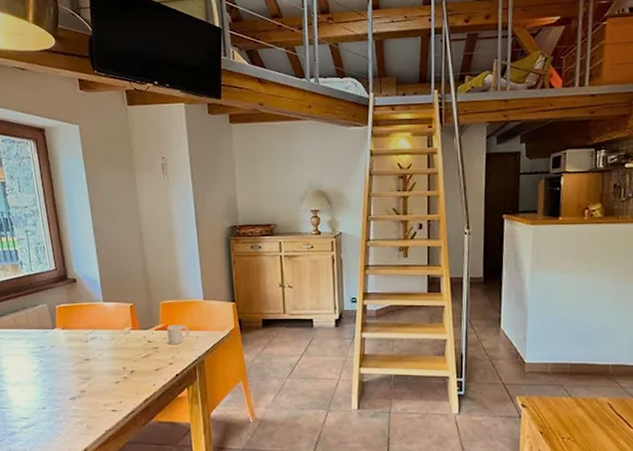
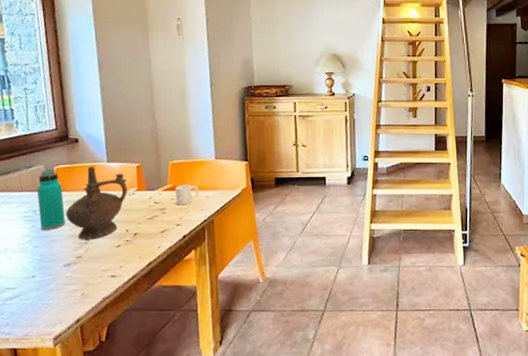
water bottle: none [42,308,69,365] -> present [36,169,66,230]
ceremonial vessel: none [69,305,123,376] -> present [66,166,128,240]

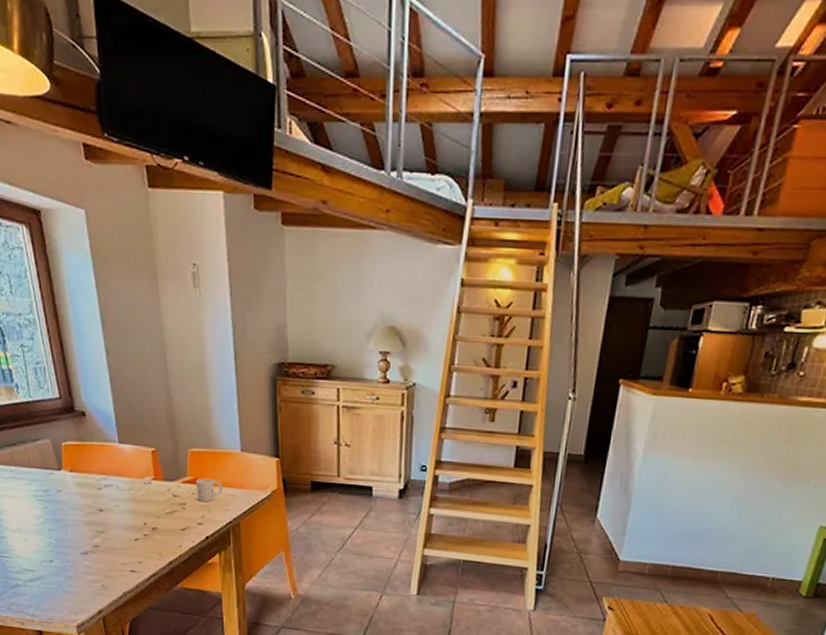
water bottle: present [36,169,66,230] -> none [45,445,79,513]
ceremonial vessel: present [66,166,128,240] -> none [78,446,143,529]

